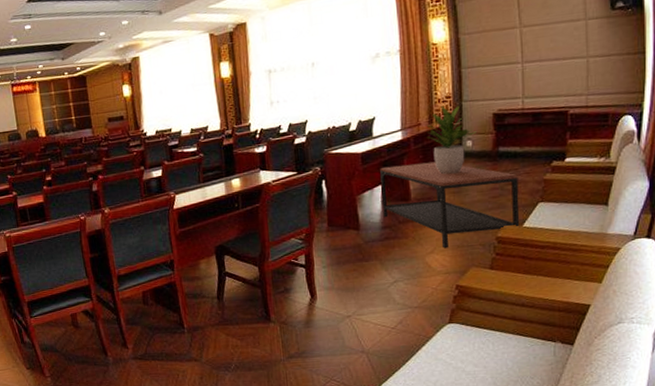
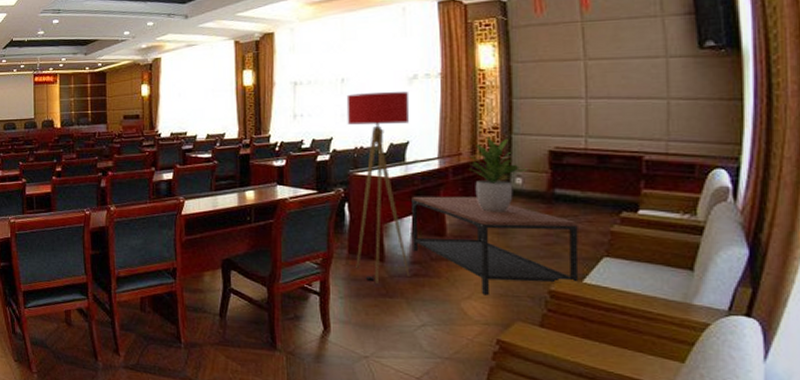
floor lamp: none [317,70,382,250] -> present [346,91,410,283]

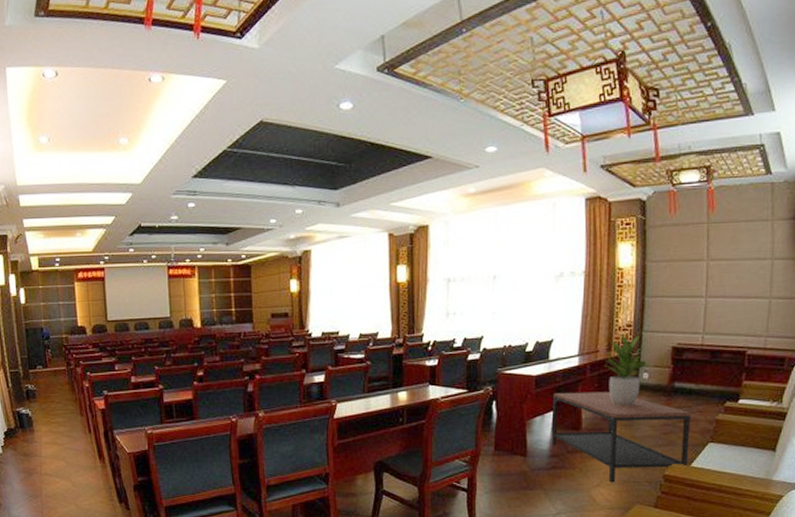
floor lamp: present [346,91,410,283] -> none [497,289,556,477]

